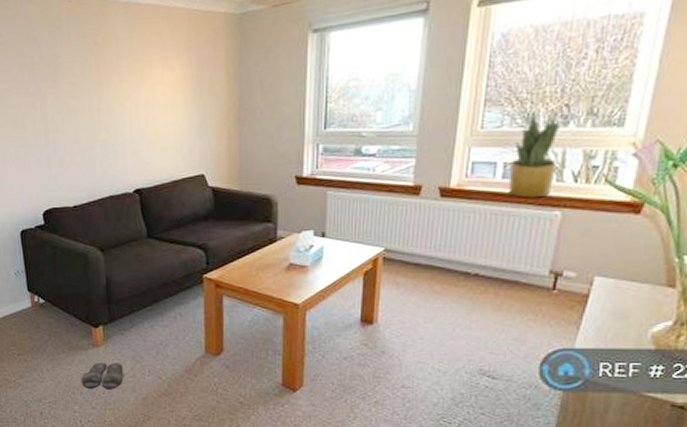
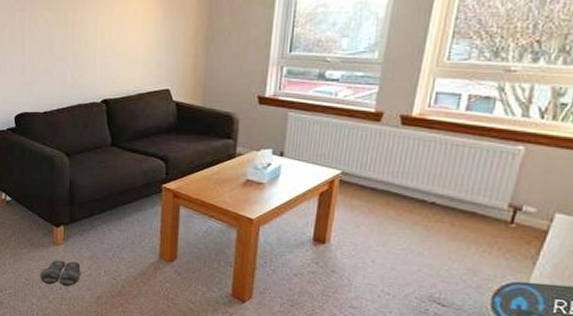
planter: present [508,113,568,198] -> none [471,48,539,132]

